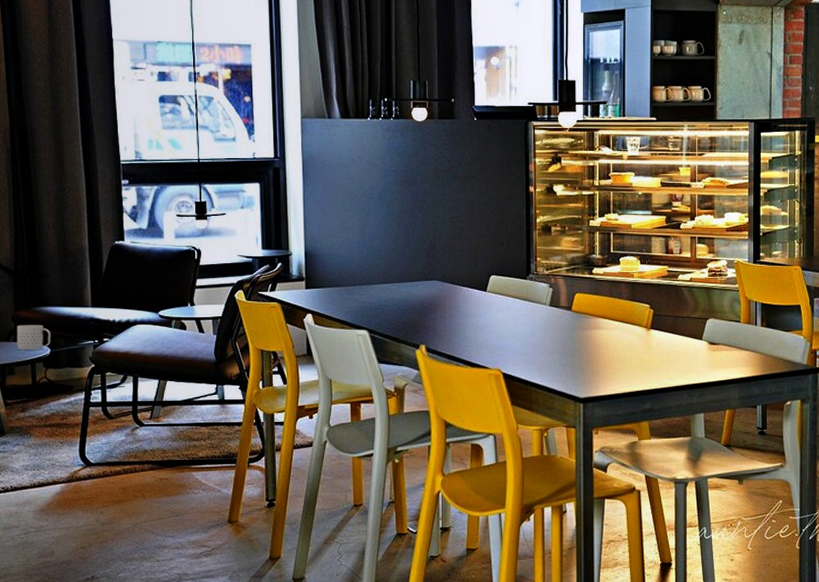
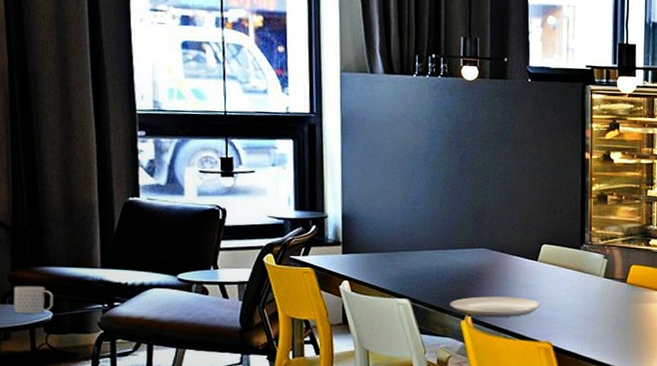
plate: none [405,326,491,347] -> present [450,296,542,318]

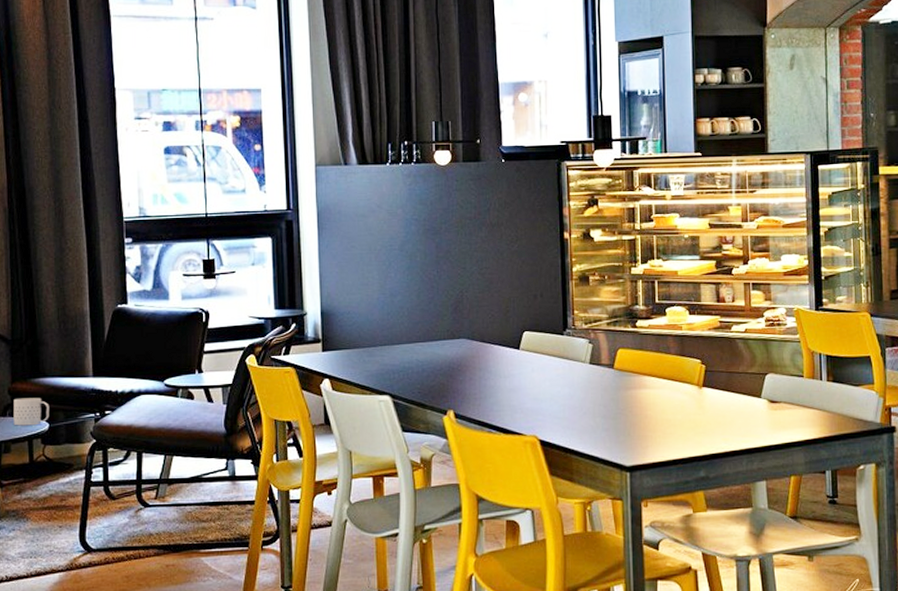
plate: present [450,296,542,318] -> none [431,388,526,412]

